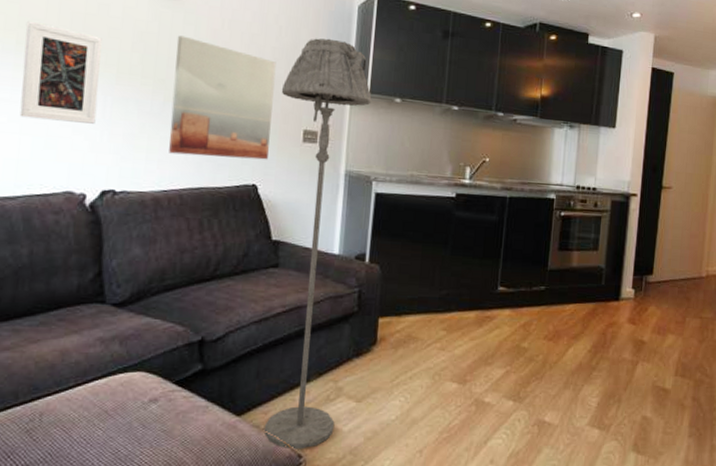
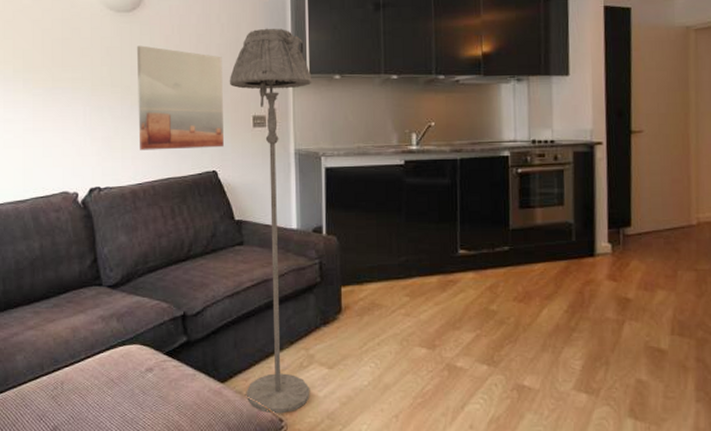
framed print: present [19,20,102,124] -> none [19,51,79,133]

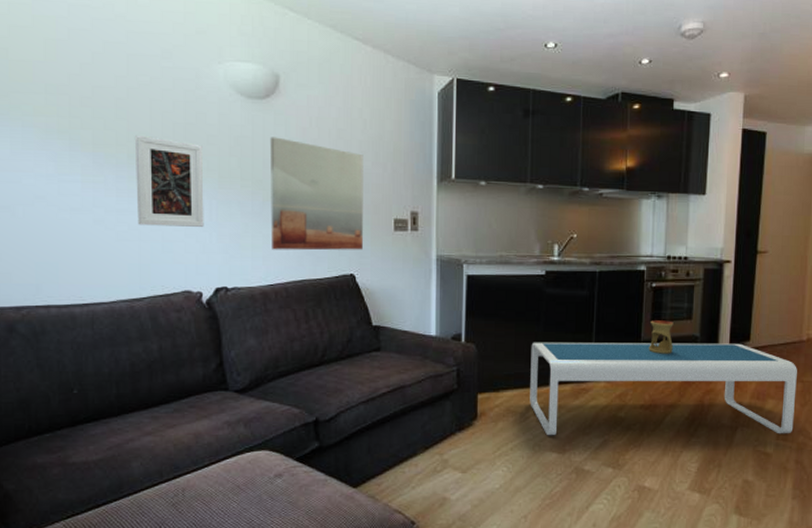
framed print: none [19,51,79,133] -> present [134,134,204,227]
floor lamp: present [229,28,312,414] -> none [370,127,457,517]
coffee table: none [393,229,690,331] -> present [530,342,797,436]
oil burner: none [518,207,545,243] -> present [648,320,674,354]

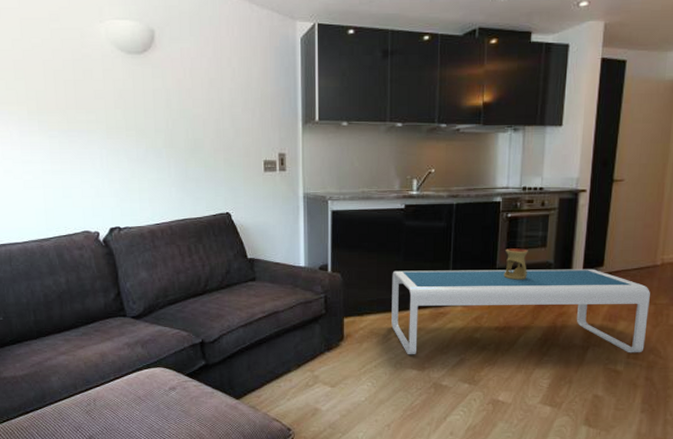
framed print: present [134,134,204,227] -> none [32,92,97,174]
wall art: present [269,137,364,251] -> none [149,89,236,193]

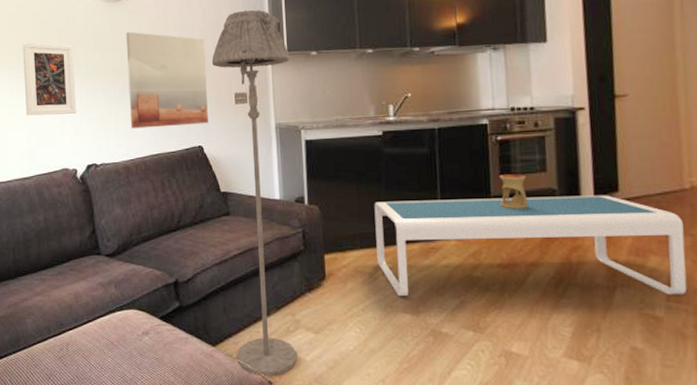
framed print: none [32,92,97,174] -> present [22,42,76,116]
wall art: none [149,89,236,193] -> present [125,32,208,129]
floor lamp: none [240,73,321,424] -> present [211,10,298,377]

